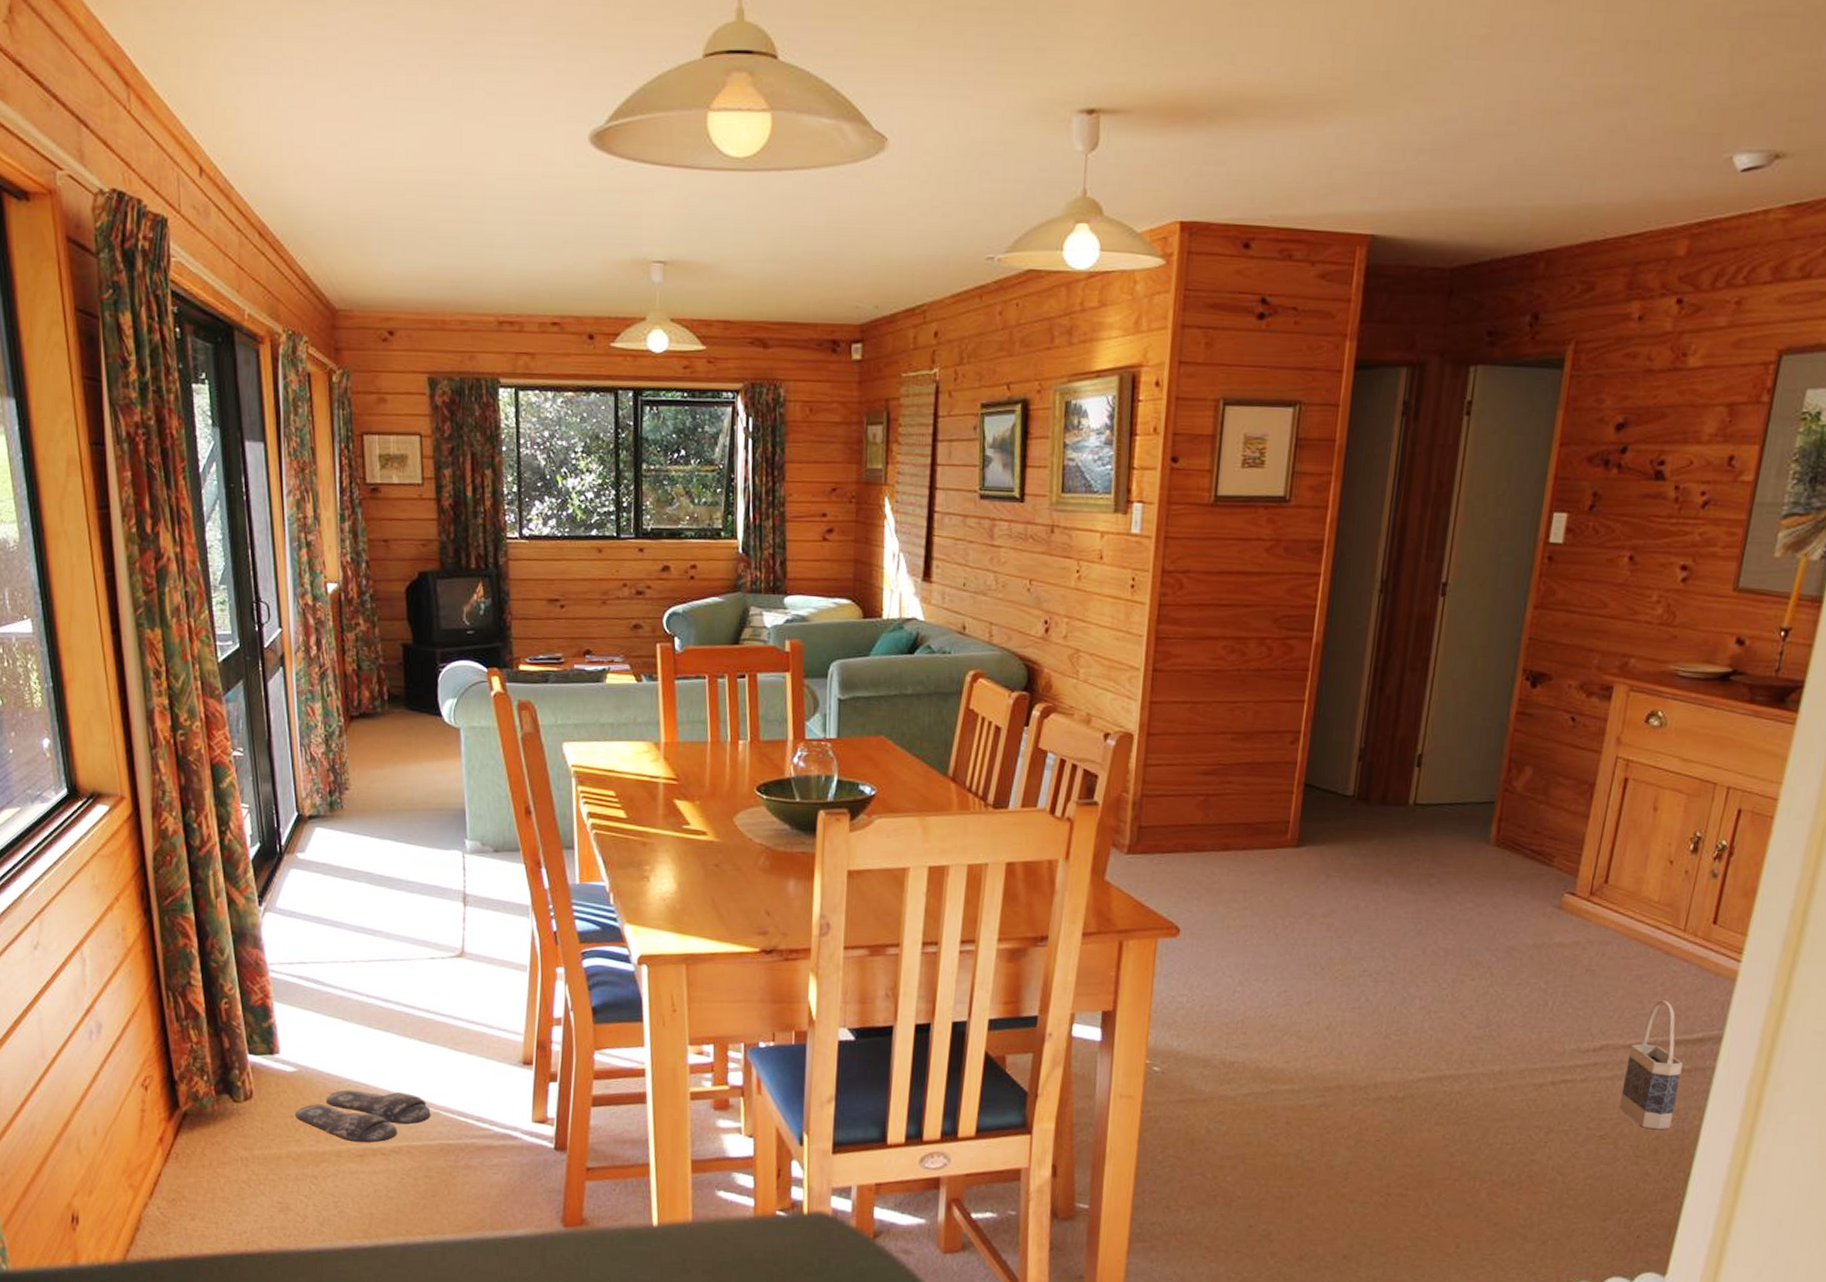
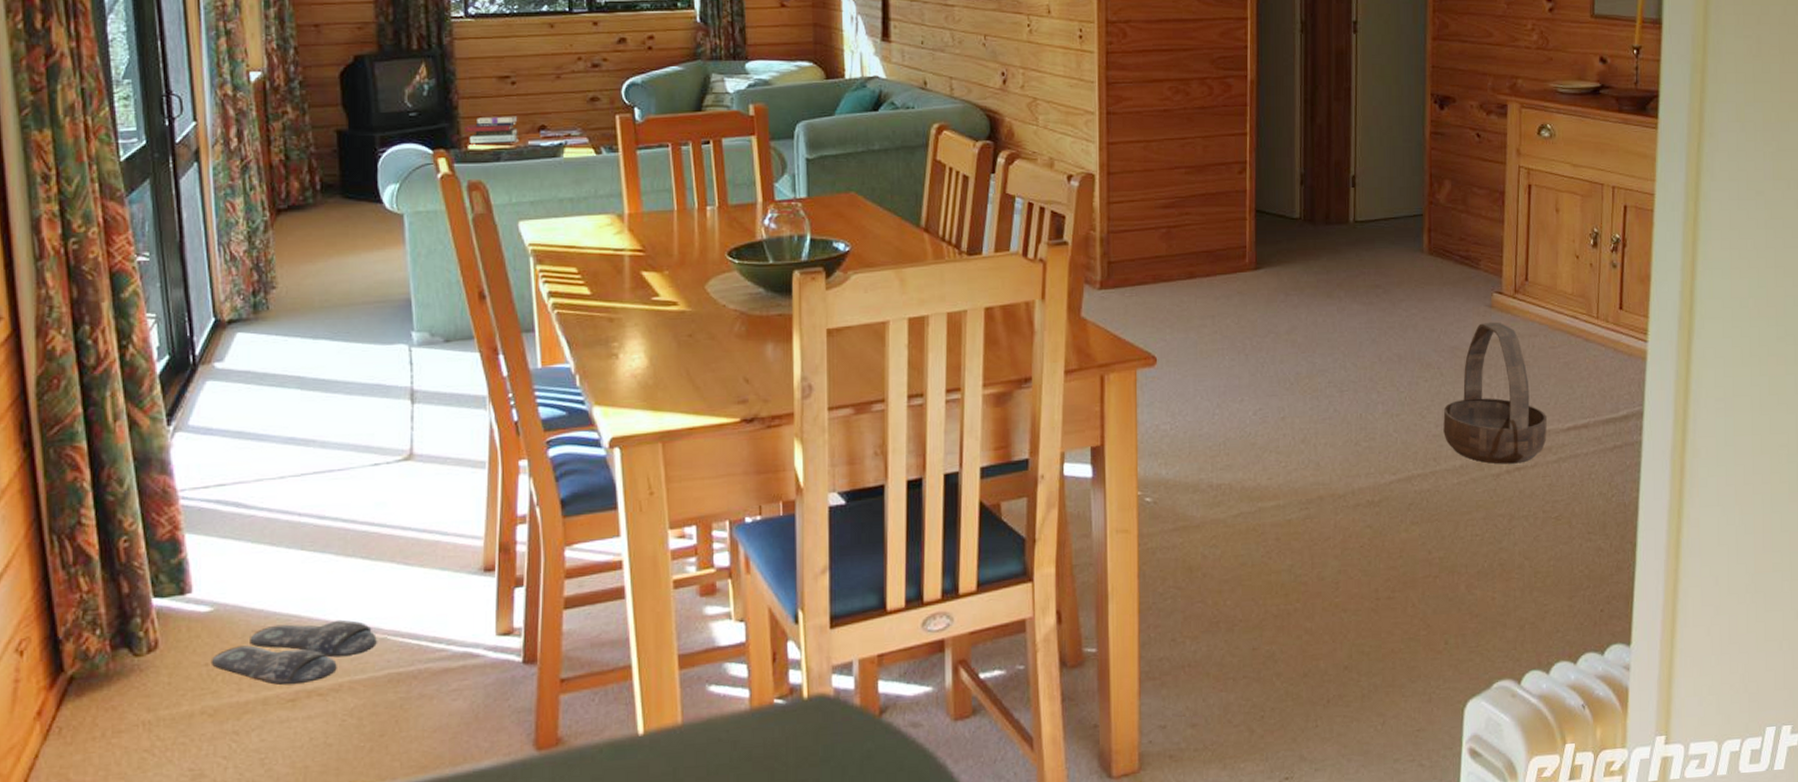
books: none [516,638,566,667] -> present [465,116,520,146]
basket: none [1485,924,1607,1076] -> present [1443,321,1547,464]
bag: present [1619,1000,1683,1130] -> none [1567,383,1615,506]

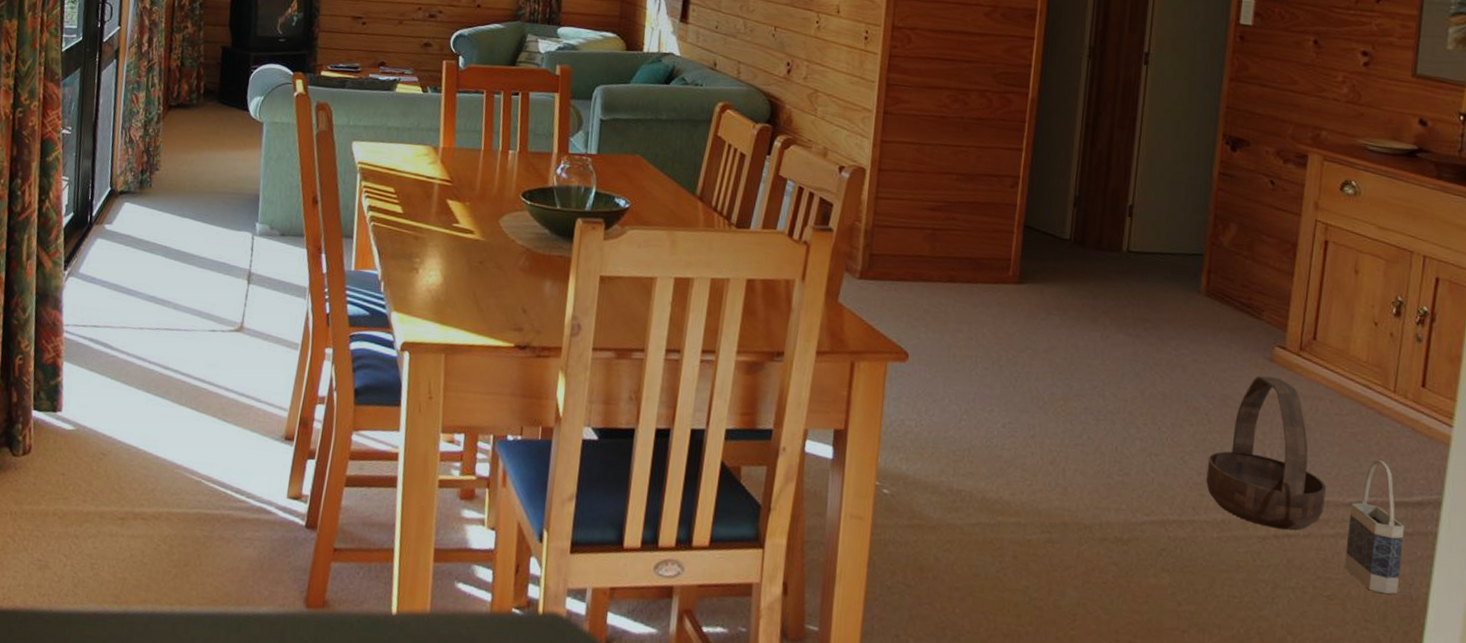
slippers: present [212,619,377,685] -> none [67,452,193,506]
books: present [465,116,520,146] -> none [320,48,364,75]
bag: none [1567,383,1615,506] -> present [1344,460,1404,595]

